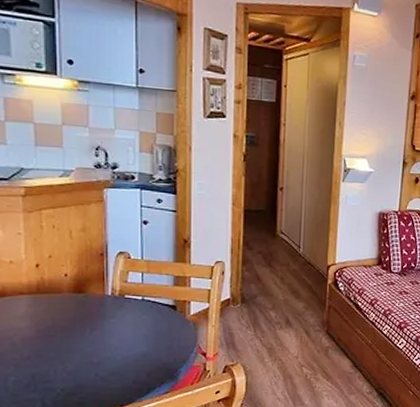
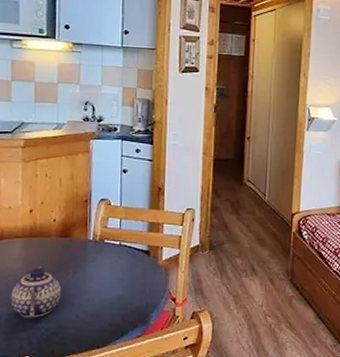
teapot: none [19,324,78,379] -> present [11,266,62,318]

